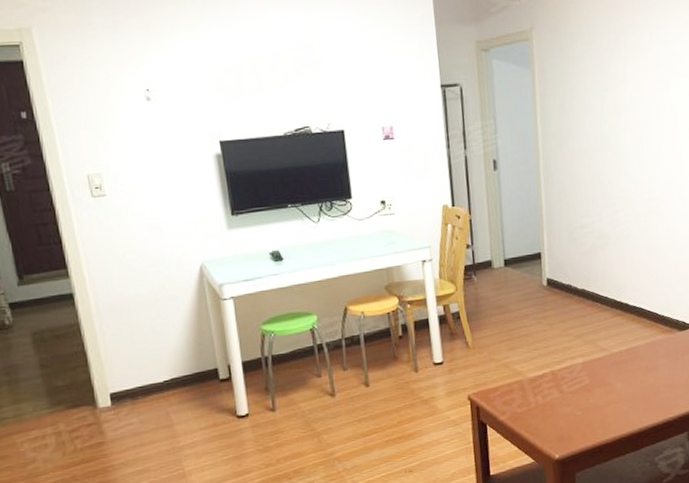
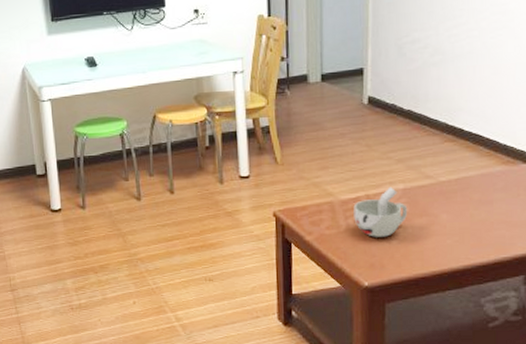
cup: none [541,361,589,411] -> present [353,186,408,237]

